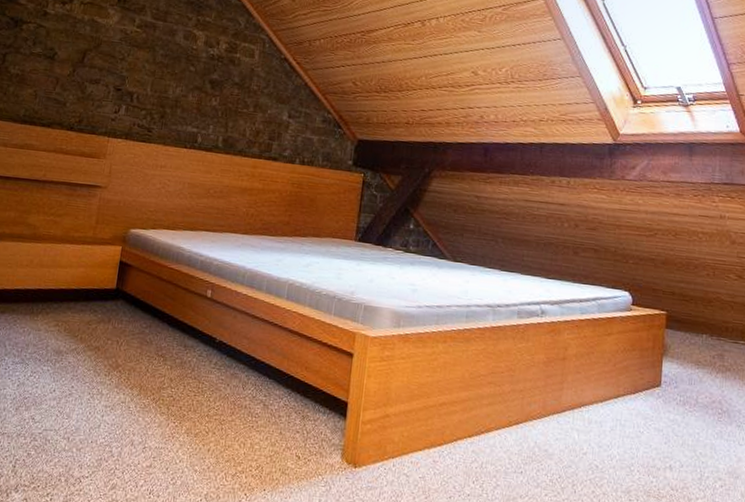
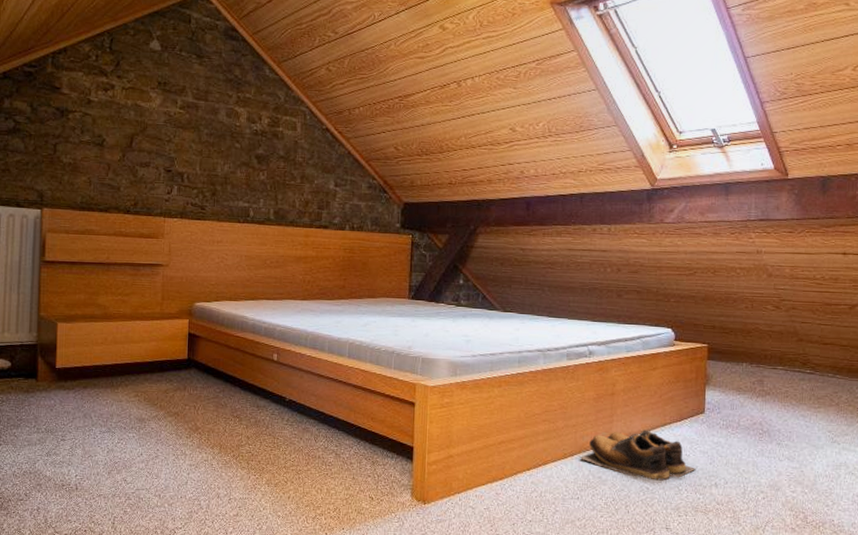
shoes: none [525,400,650,459] -> present [579,430,696,481]

